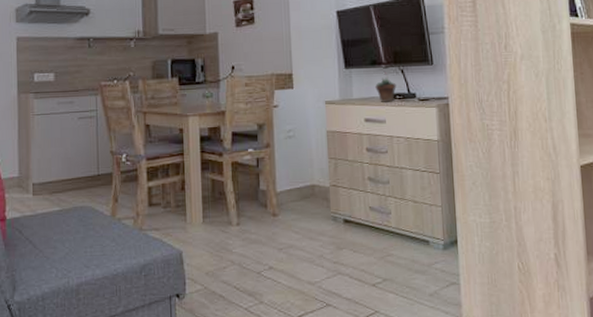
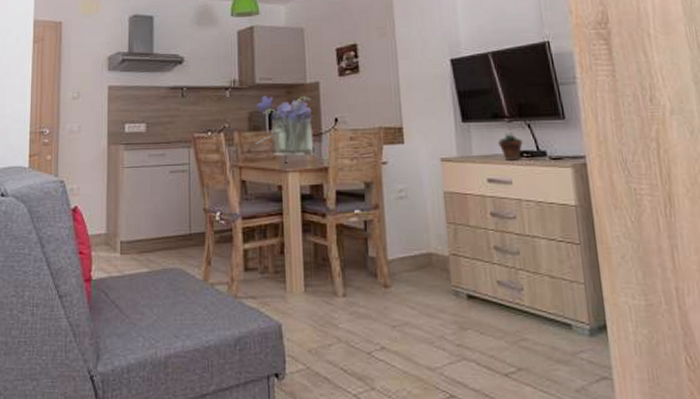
flower bouquet: none [158,45,212,108] -> present [255,95,314,164]

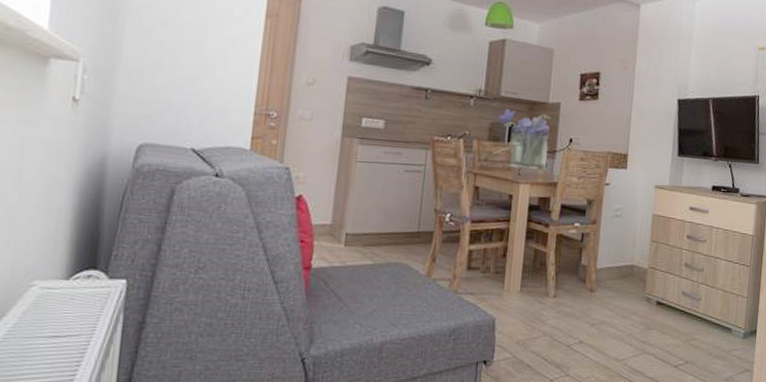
succulent plant: present [498,126,523,161] -> none [703,164,723,194]

